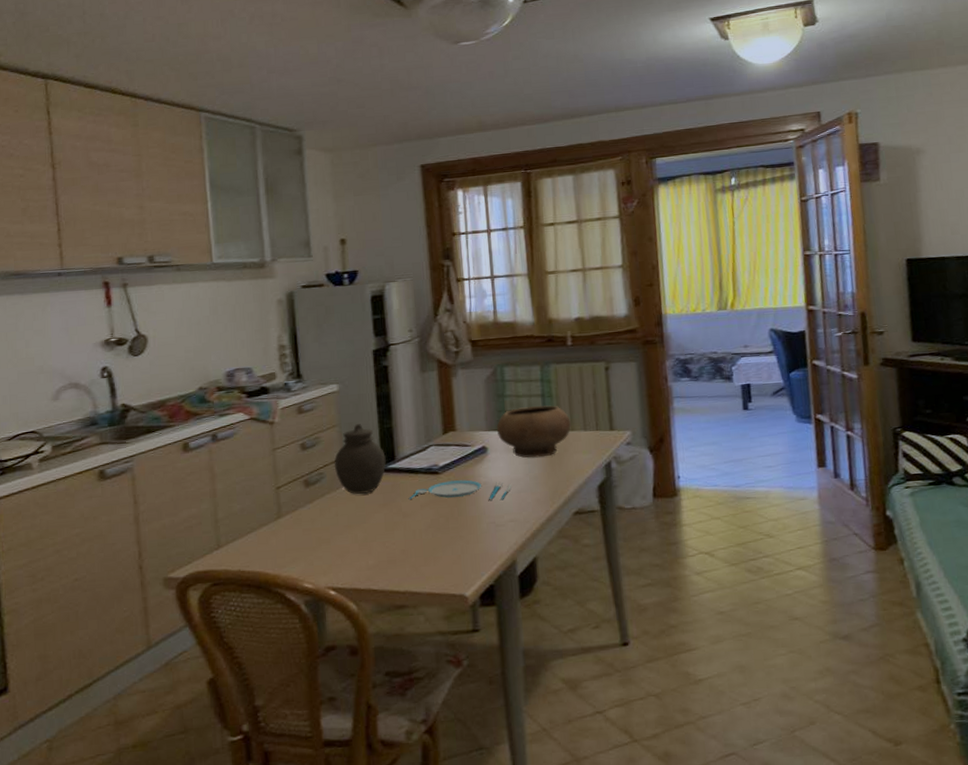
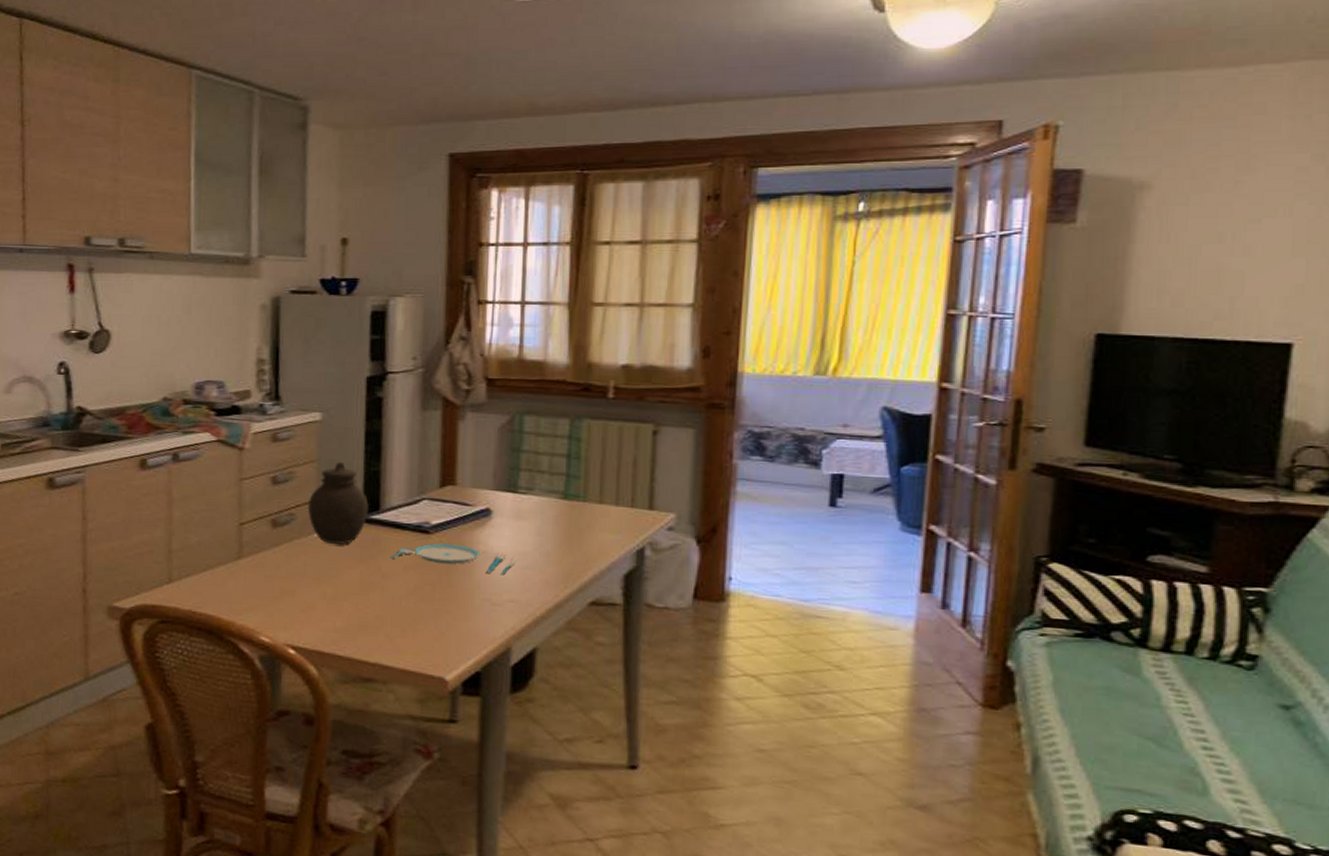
bowl: present [497,405,572,458] -> none [507,467,601,531]

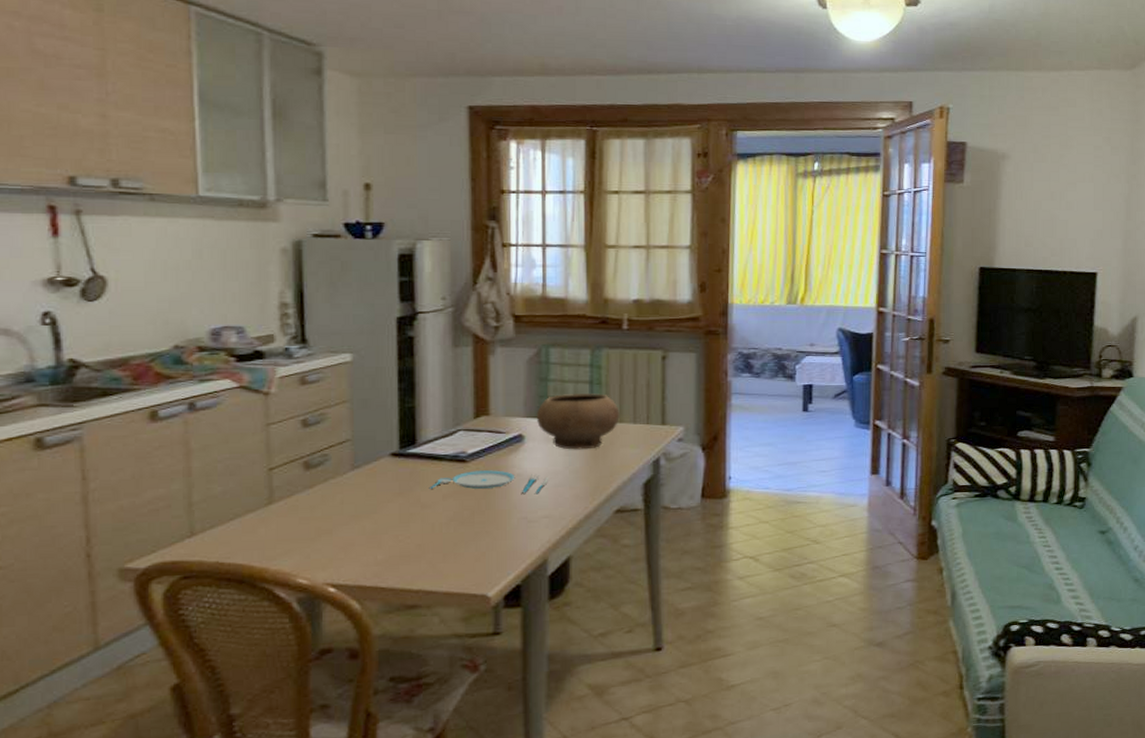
jar: present [307,462,369,544] -> none [341,401,405,480]
bowl: none [507,467,601,531] -> present [537,392,621,450]

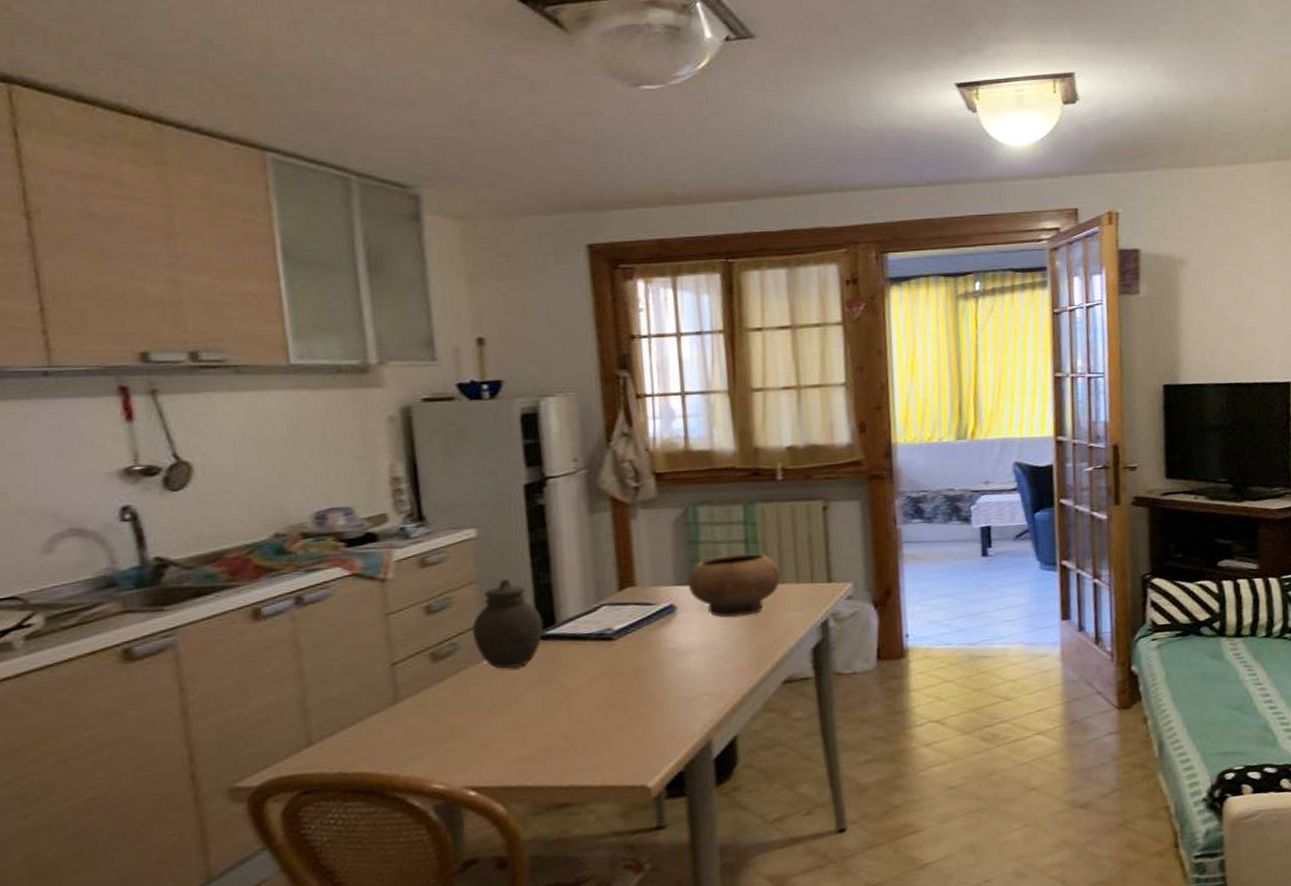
jar: none [341,401,405,480] -> present [472,579,544,669]
plate: present [429,470,548,494] -> none [573,646,706,674]

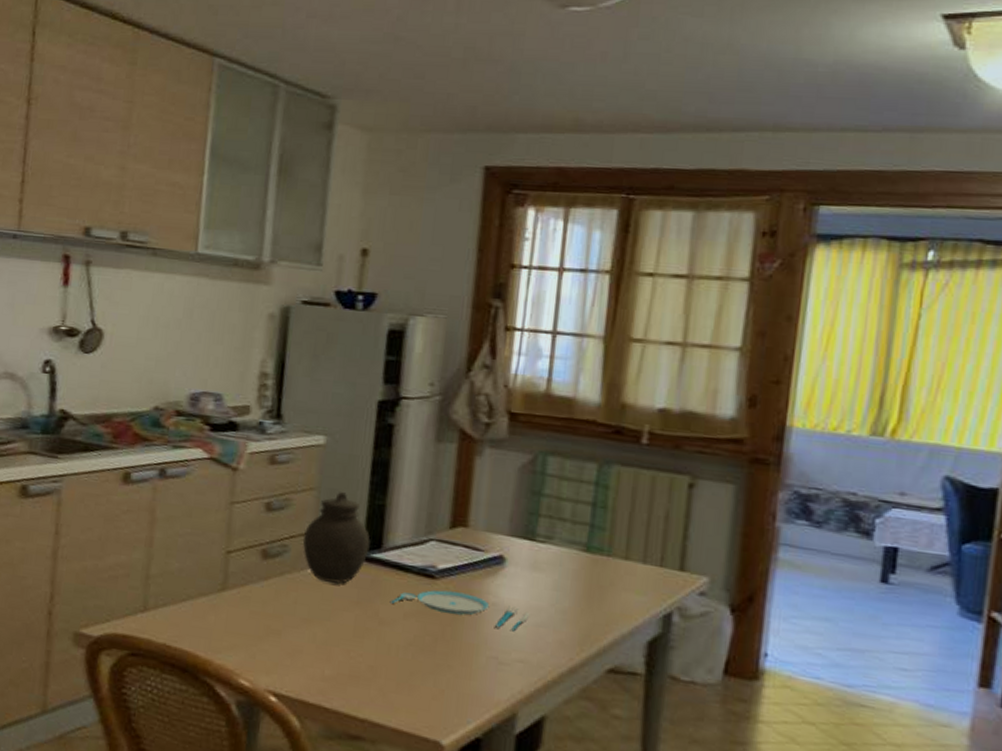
plate: none [573,646,706,674] -> present [389,590,529,630]
bowl: present [688,553,782,618] -> none [523,514,627,588]

